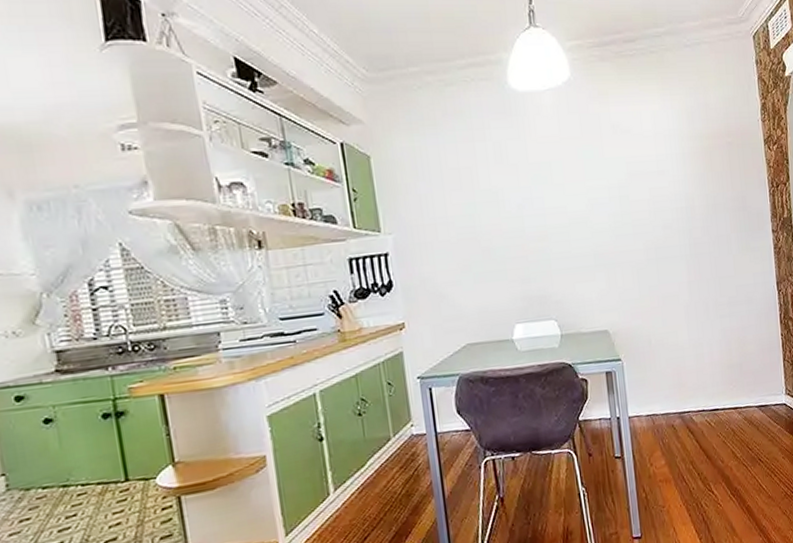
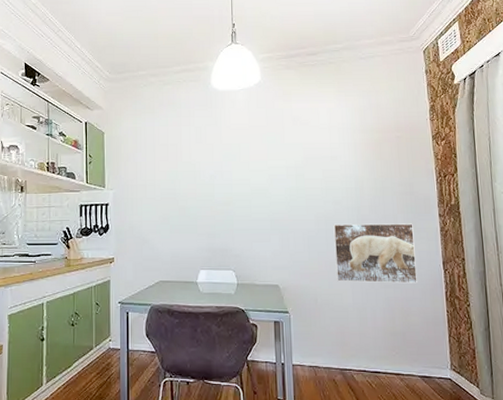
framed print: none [664,242,752,318] -> present [333,223,417,284]

